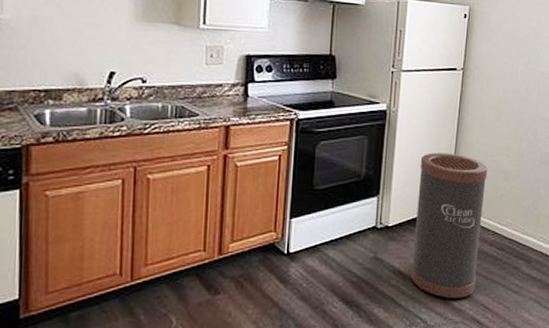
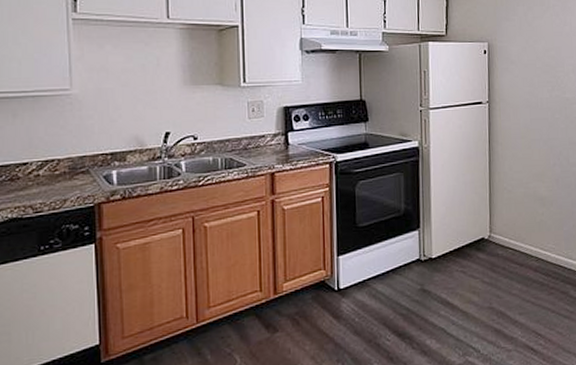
trash can: present [410,153,488,299] -> none [456,183,525,327]

